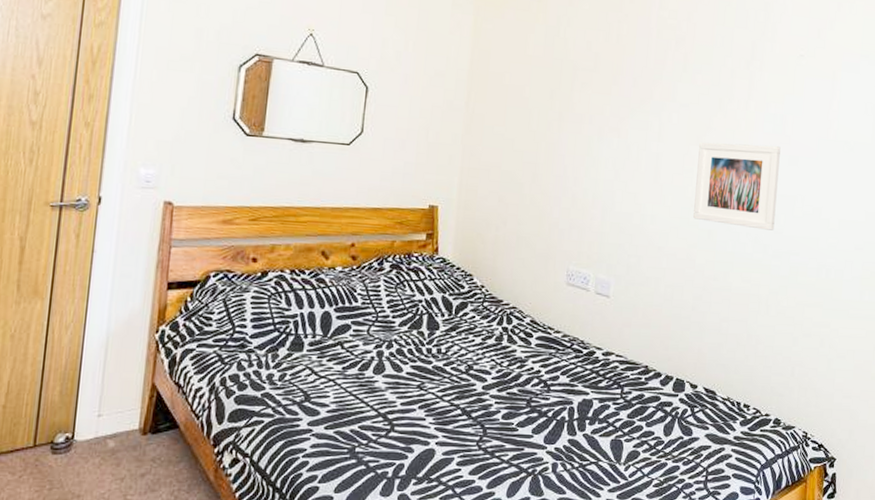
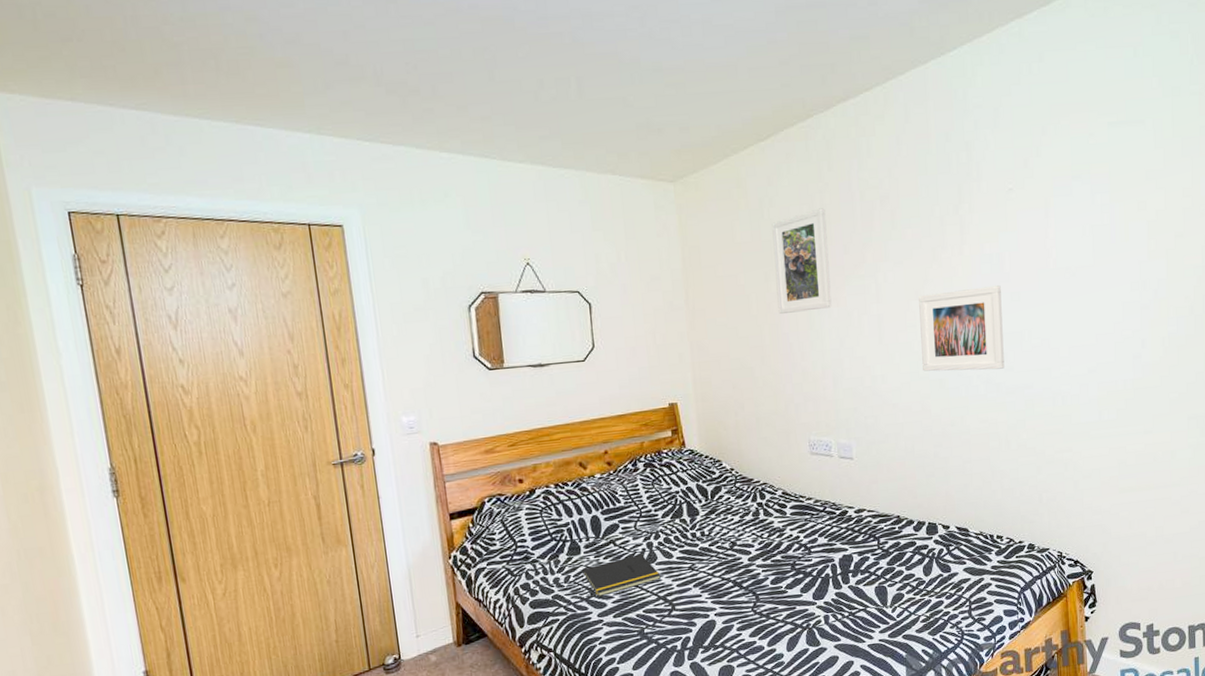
notepad: none [297,362,385,403] -> present [581,554,661,596]
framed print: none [558,37,621,138] -> present [772,208,832,314]

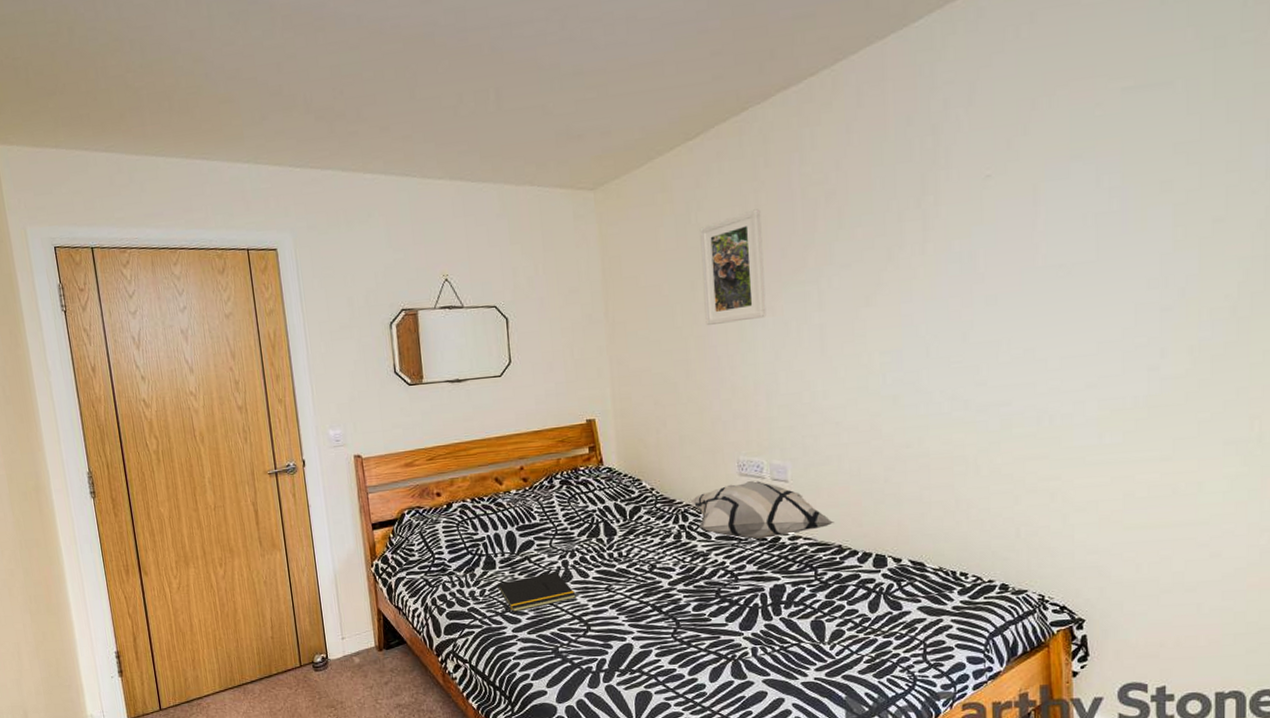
decorative pillow: none [768,458,893,513] -> present [691,480,835,539]
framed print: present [919,285,1005,372] -> none [869,288,975,387]

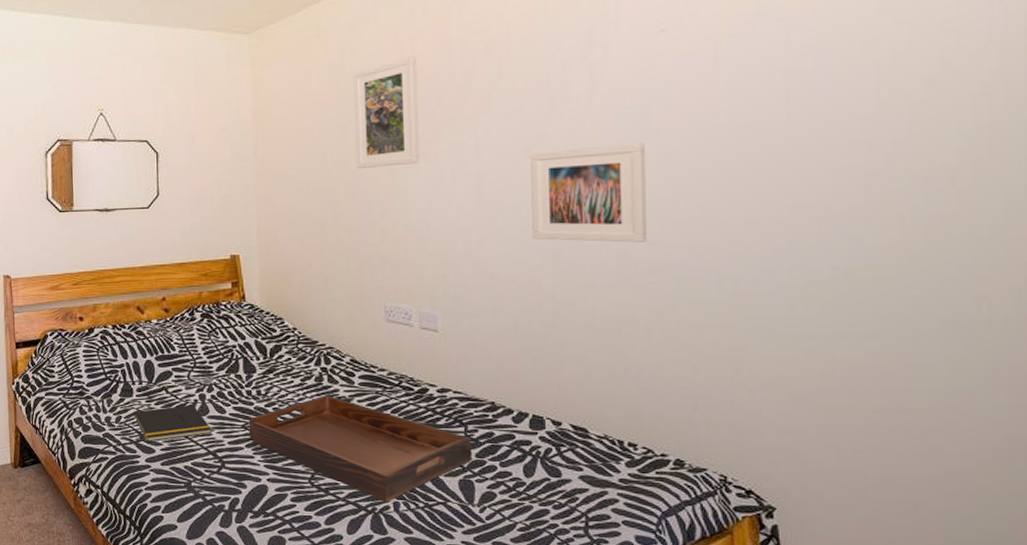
serving tray: none [611,551,823,649] -> present [249,395,473,502]
decorative pillow: present [691,480,835,539] -> none [335,327,487,388]
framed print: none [869,288,975,387] -> present [530,143,647,243]

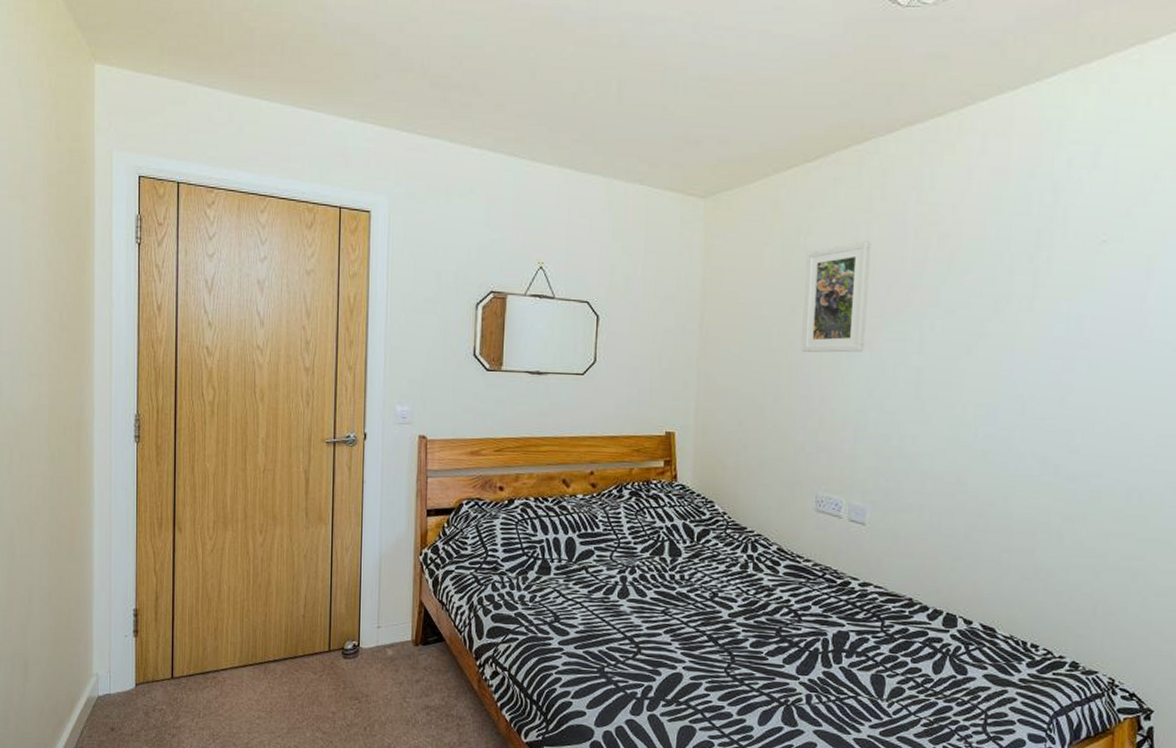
notepad: present [132,405,212,442] -> none [547,586,630,624]
serving tray: present [249,395,473,502] -> none [668,583,887,695]
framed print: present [530,143,647,243] -> none [964,351,1076,449]

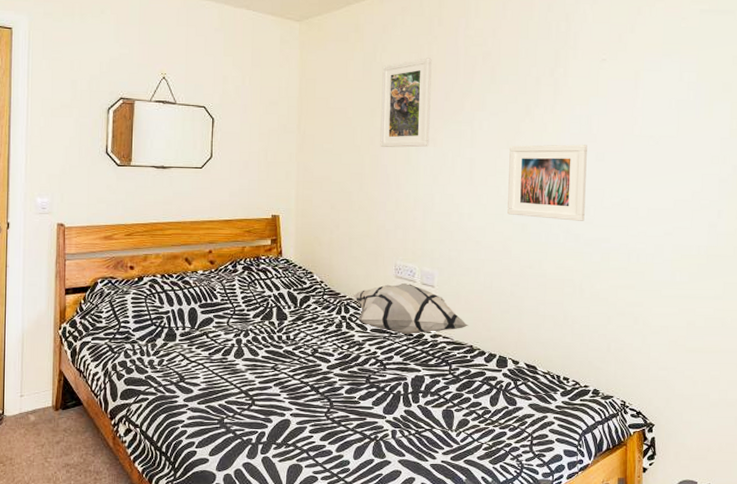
decorative pillow: none [763,518,908,581] -> present [353,282,469,334]
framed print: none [964,351,1076,449] -> present [507,144,587,221]

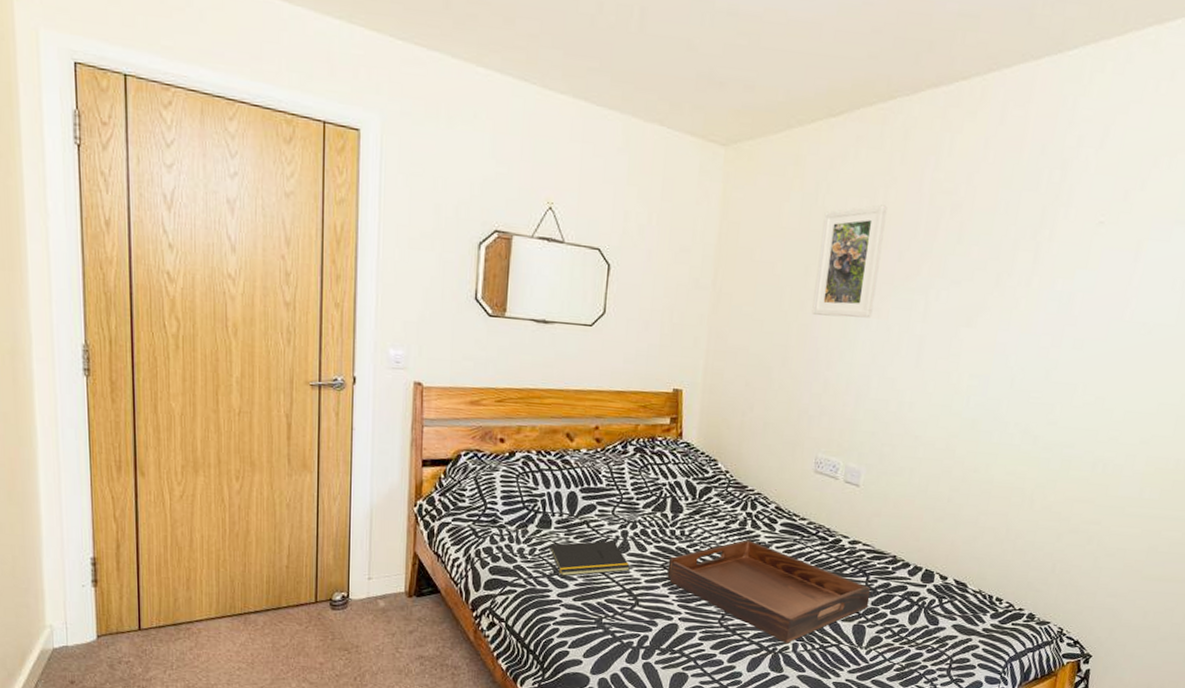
notepad: none [173,348,245,383] -> present [546,540,630,576]
serving tray: none [277,340,454,431] -> present [667,539,870,643]
decorative pillow: present [353,282,469,334] -> none [763,478,894,539]
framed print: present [507,144,587,221] -> none [956,323,1065,421]

